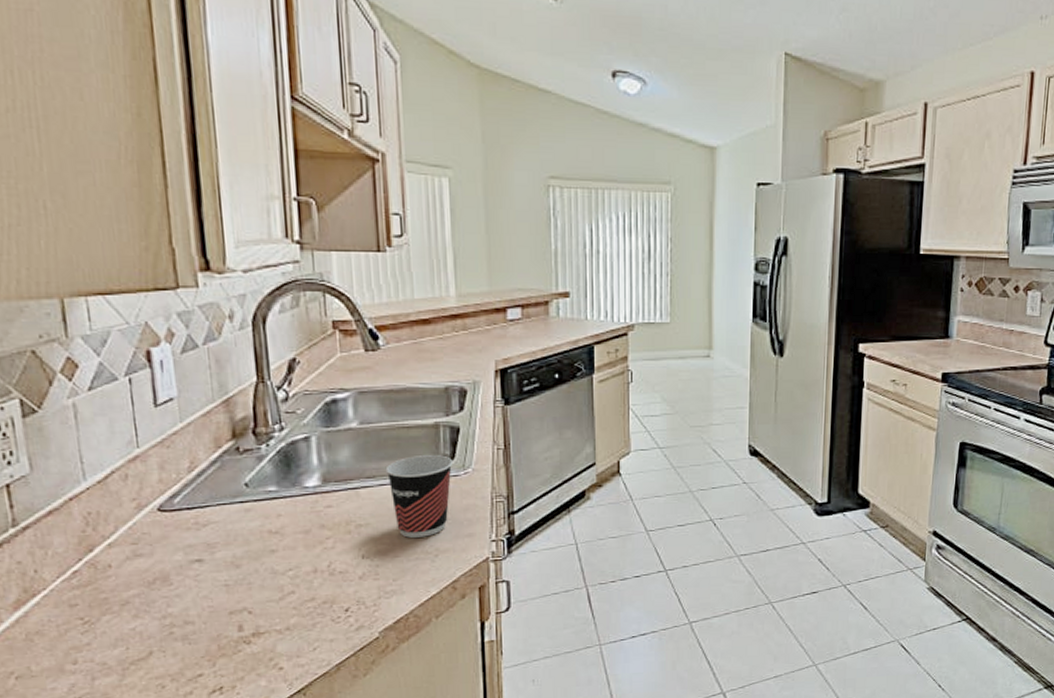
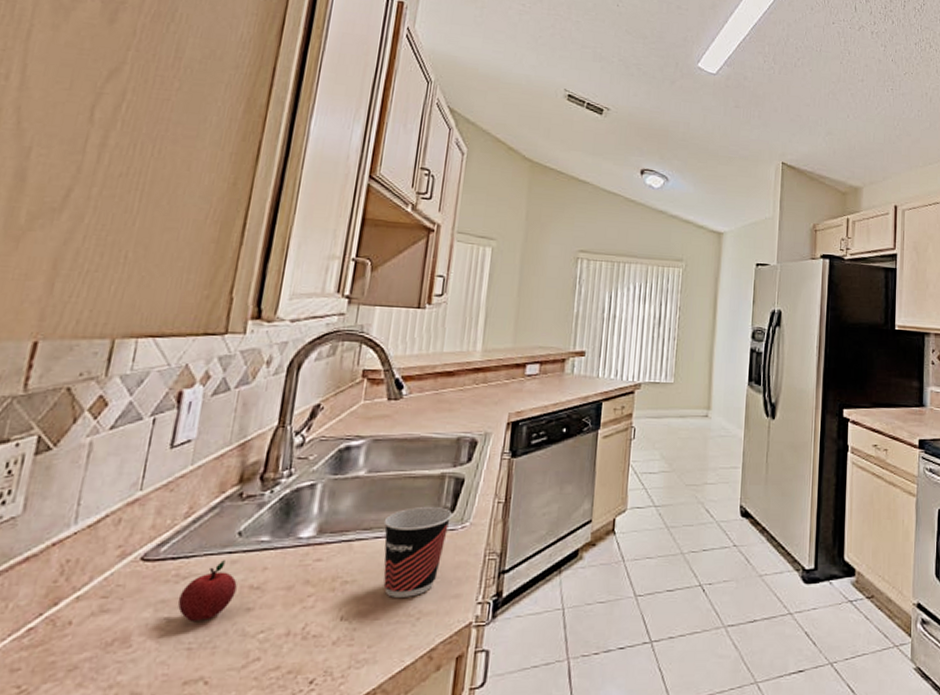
apple: none [203,509,257,563] -> present [177,560,237,623]

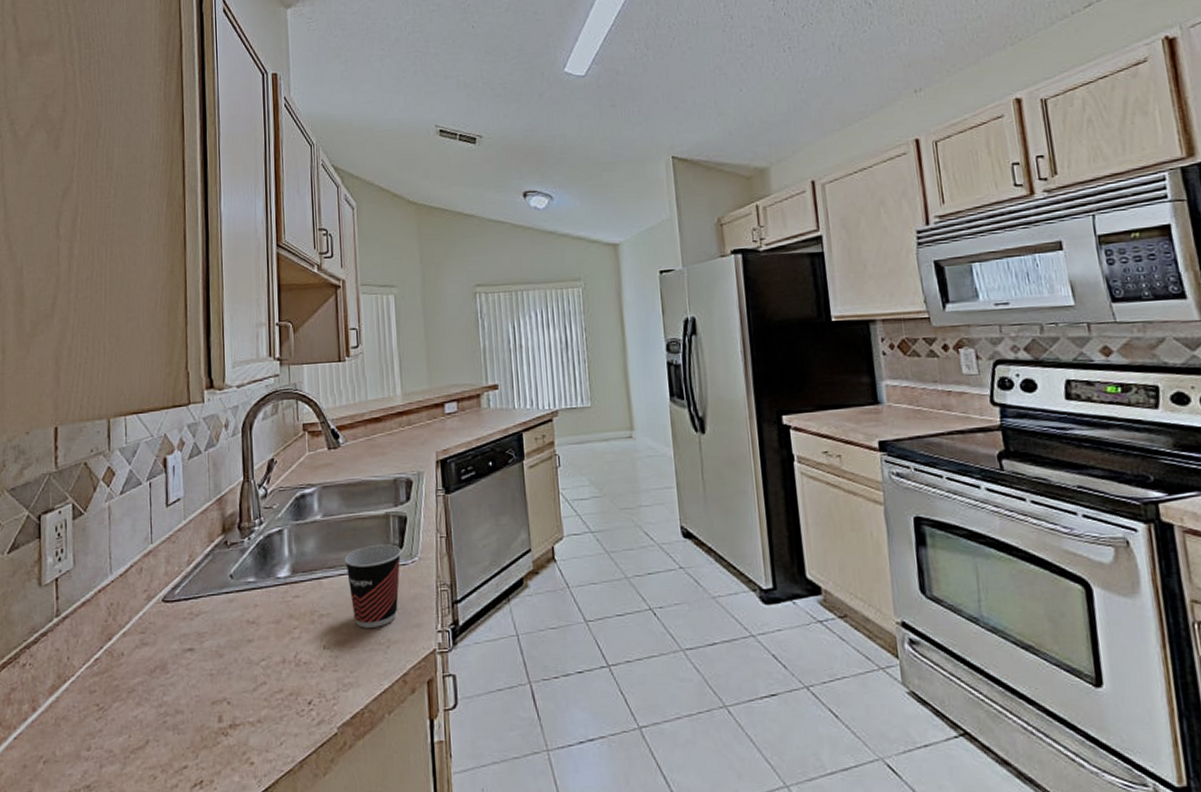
apple: present [177,560,237,623] -> none [195,599,237,653]

